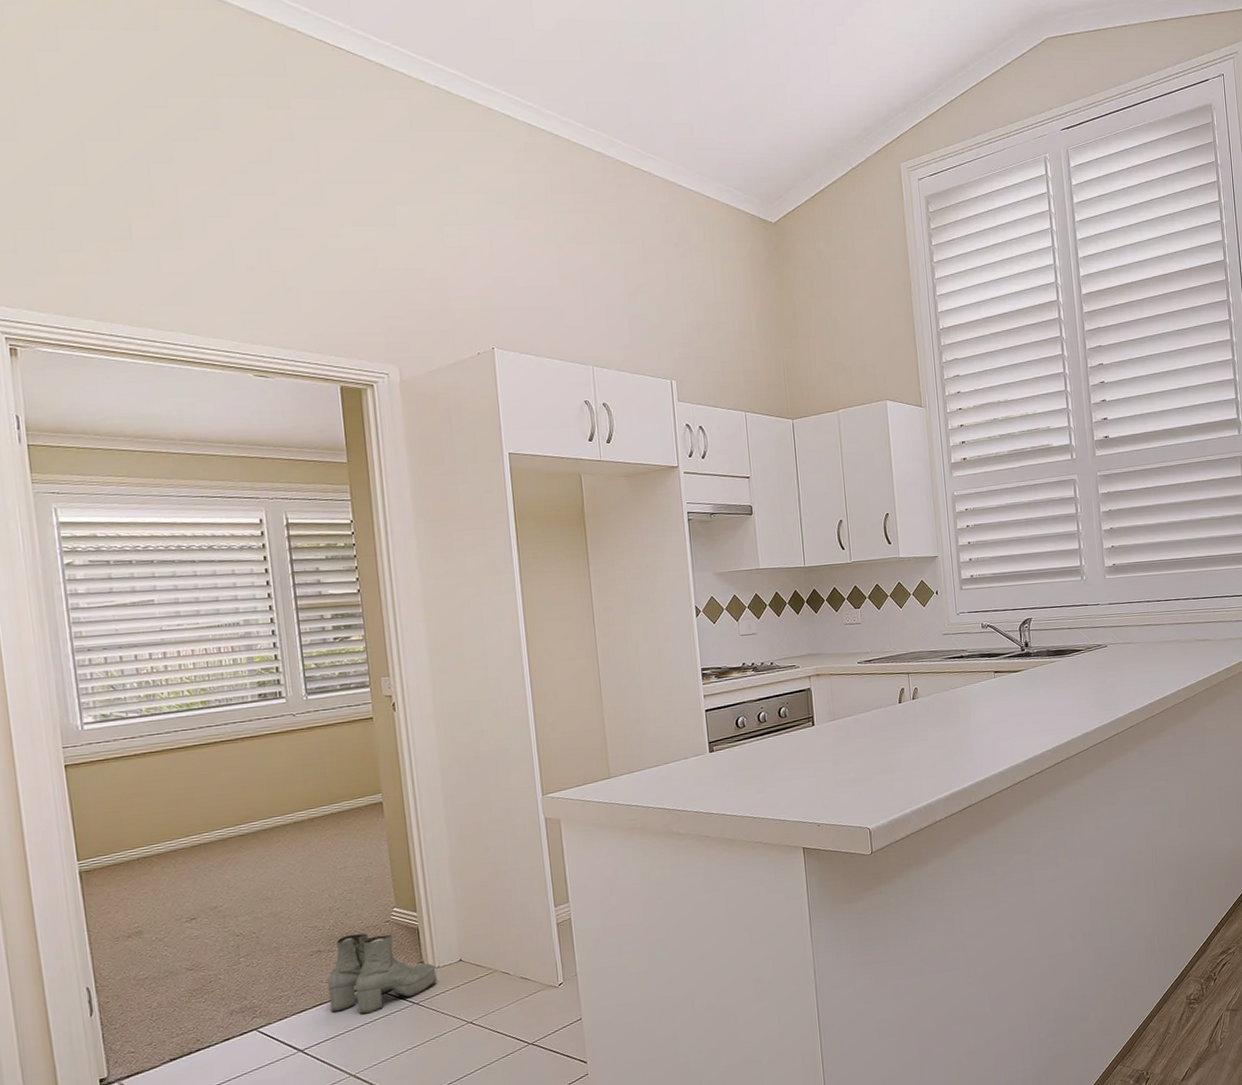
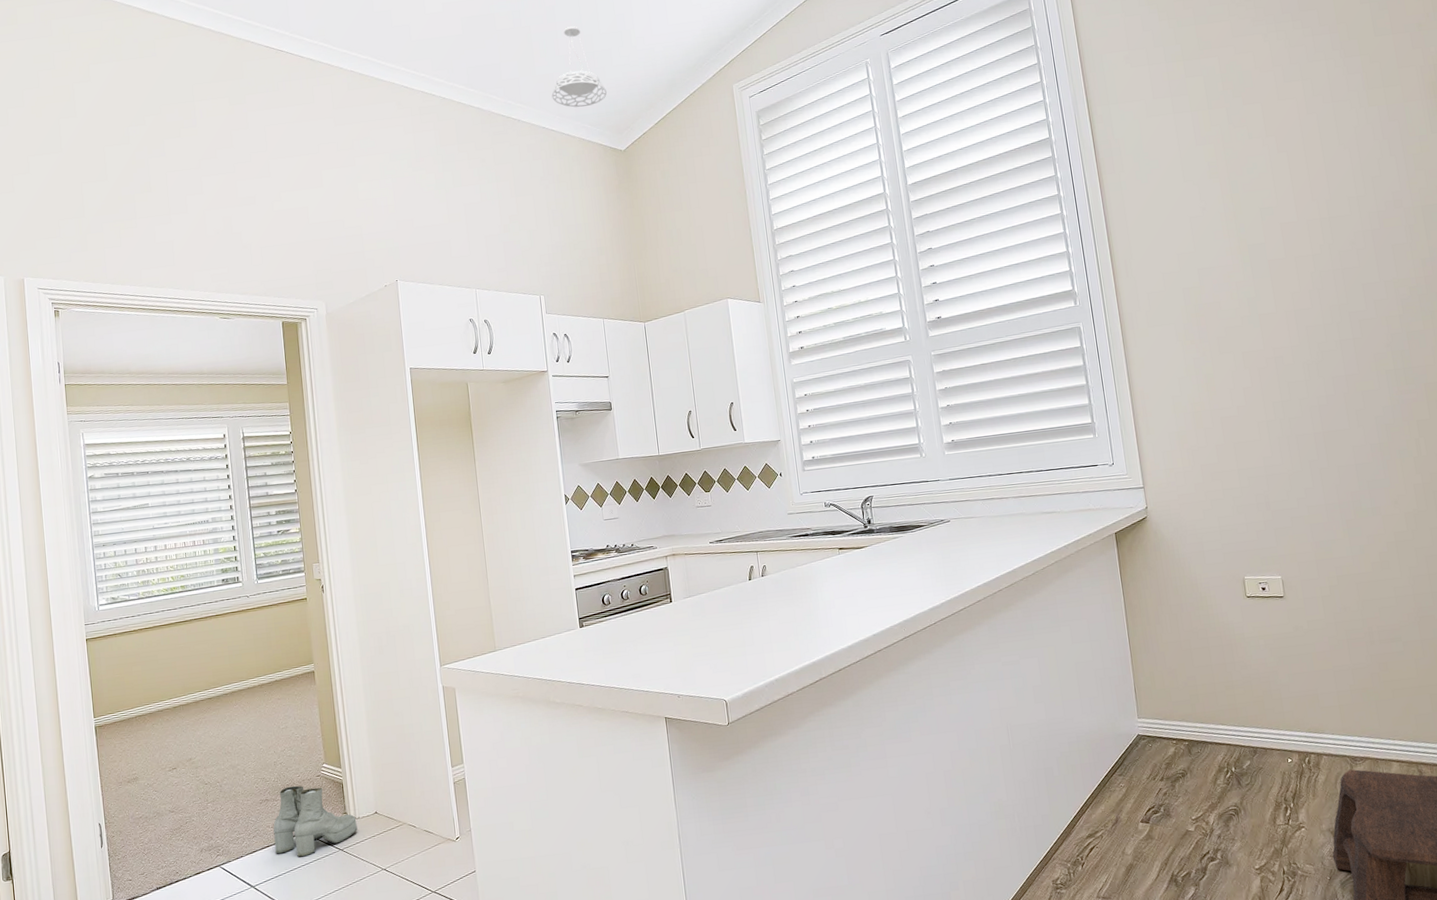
pendant light: none [690,71,756,166] -> present [551,26,607,108]

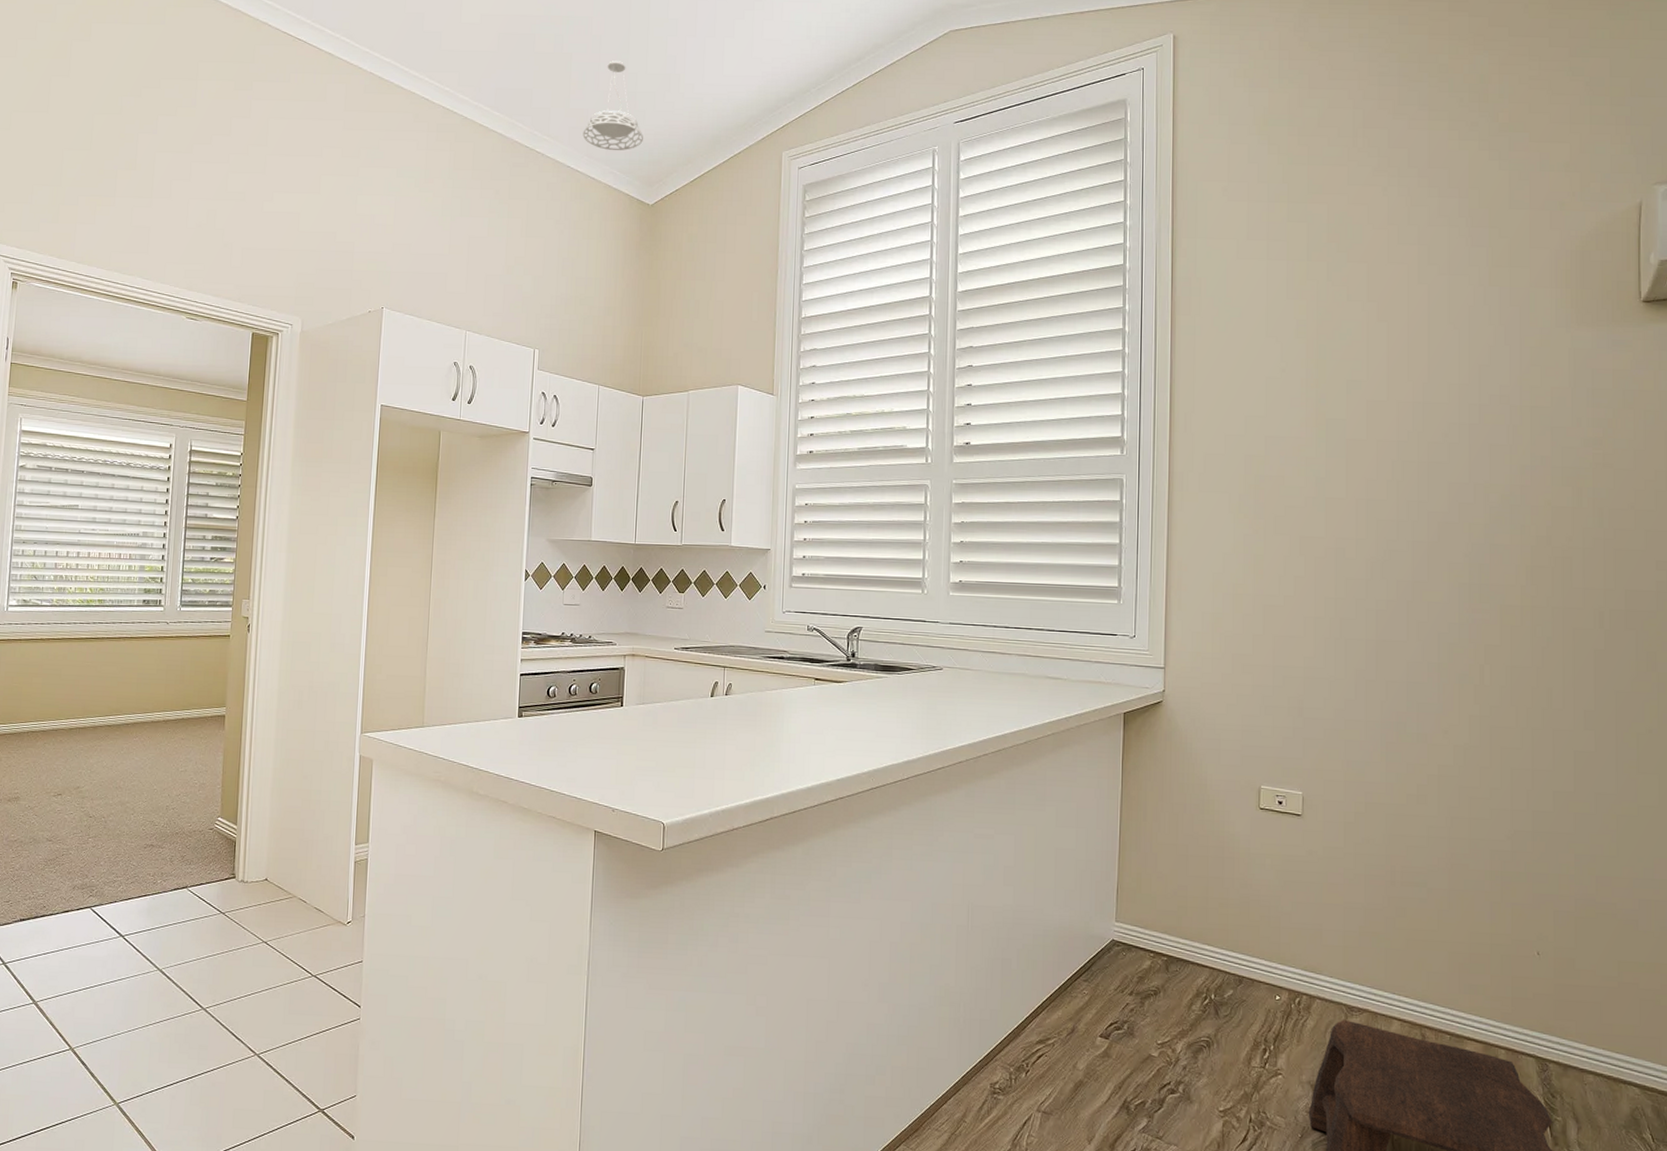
boots: present [273,785,358,857] -> none [152,835,244,914]

